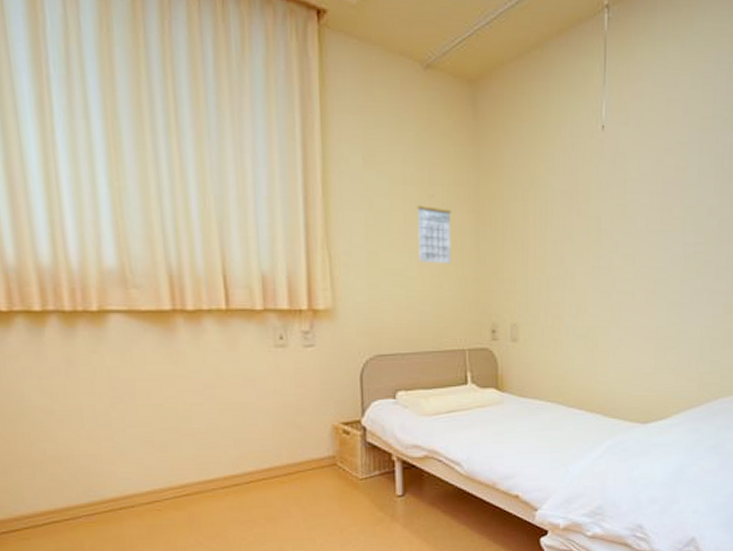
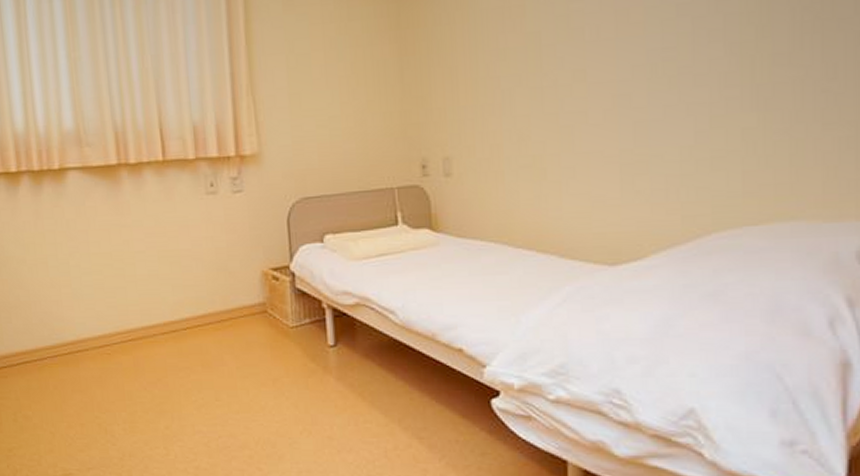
calendar: present [416,194,452,264] -> none [336,30,375,100]

